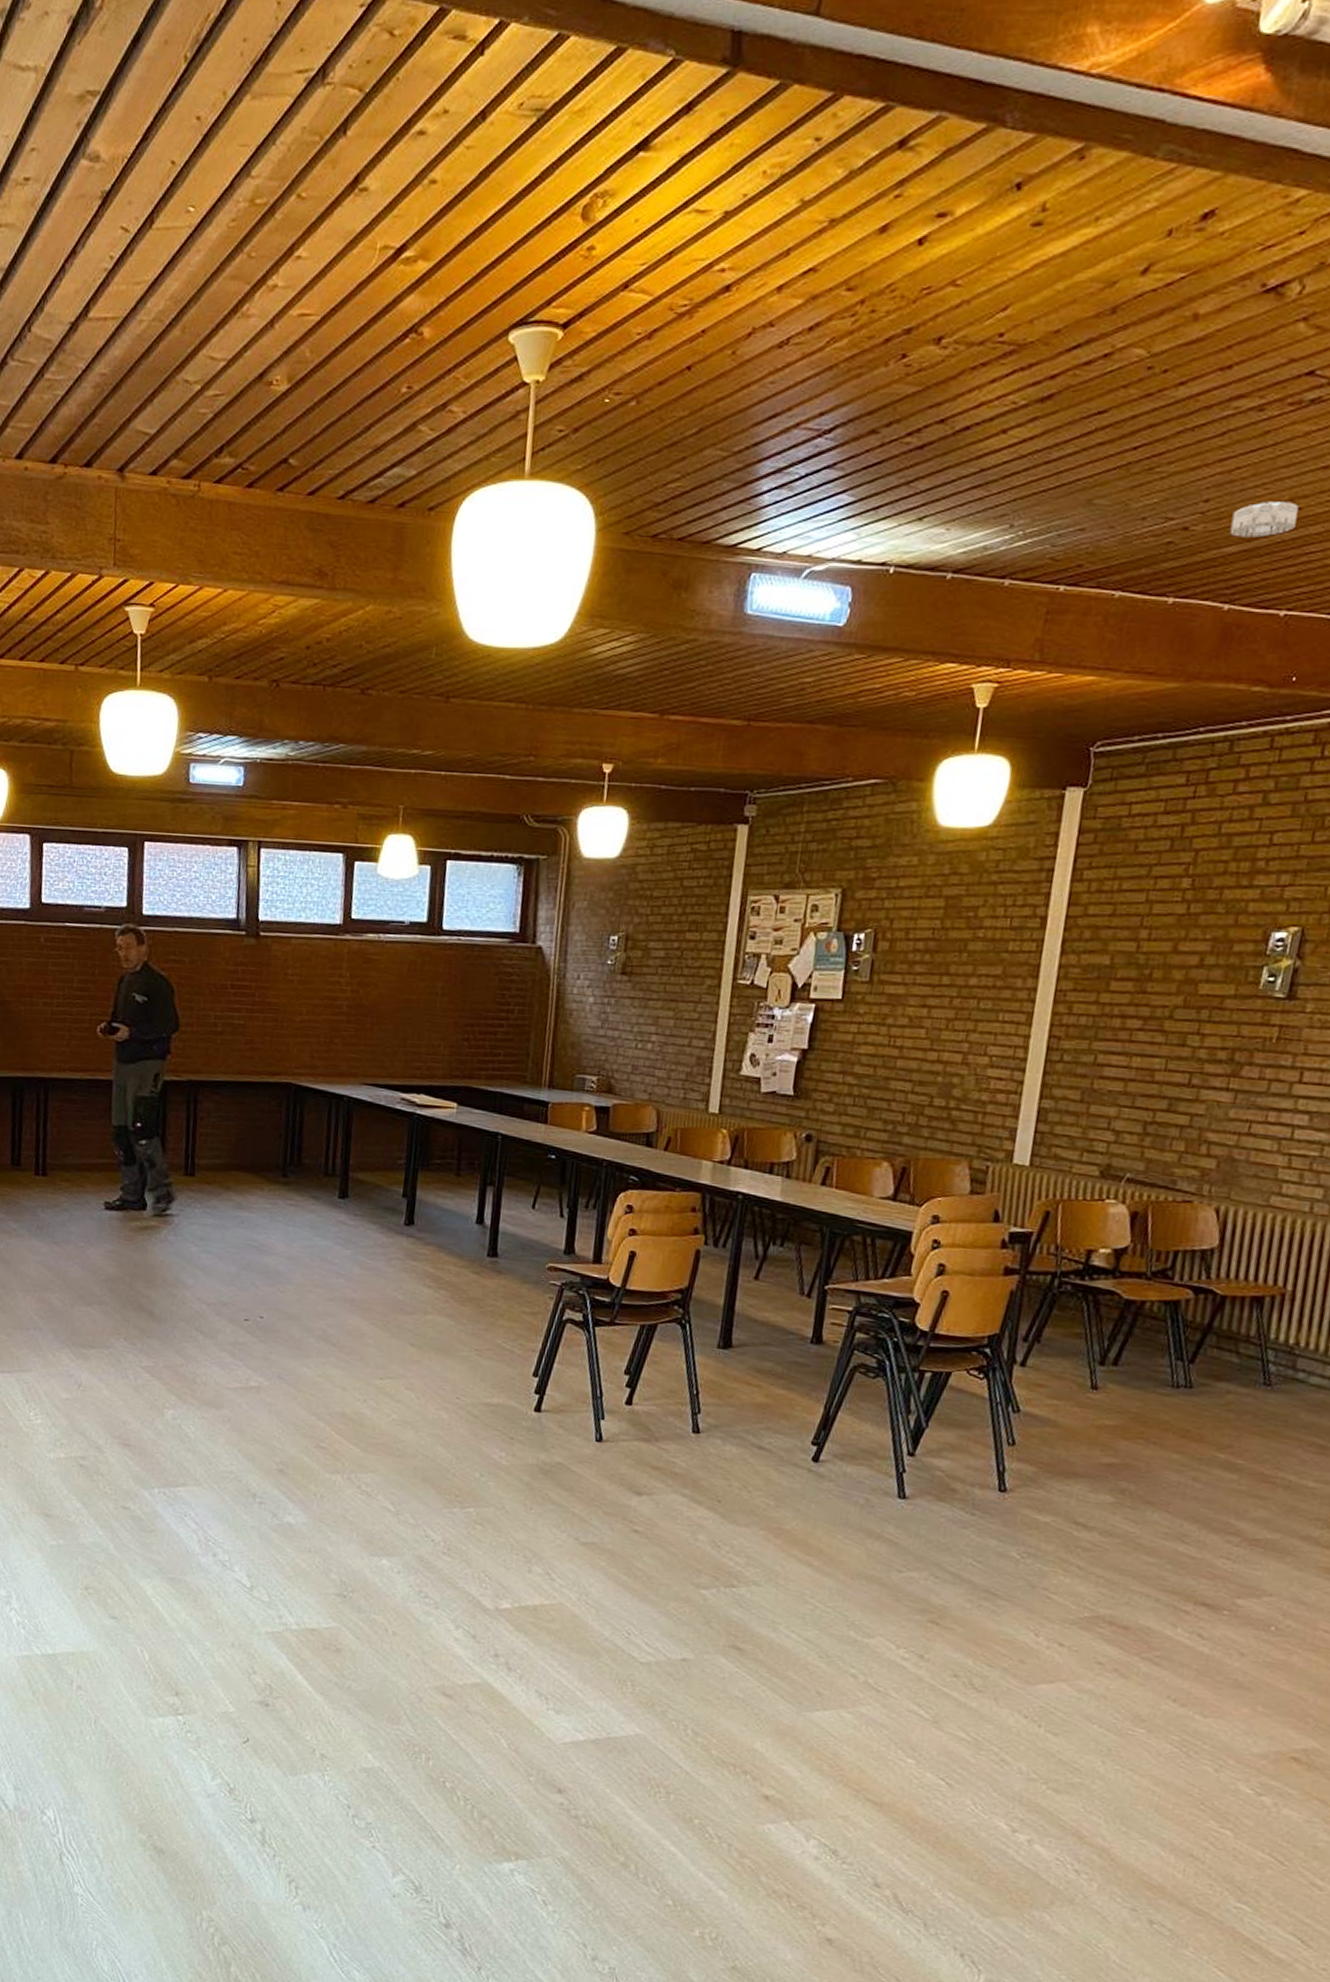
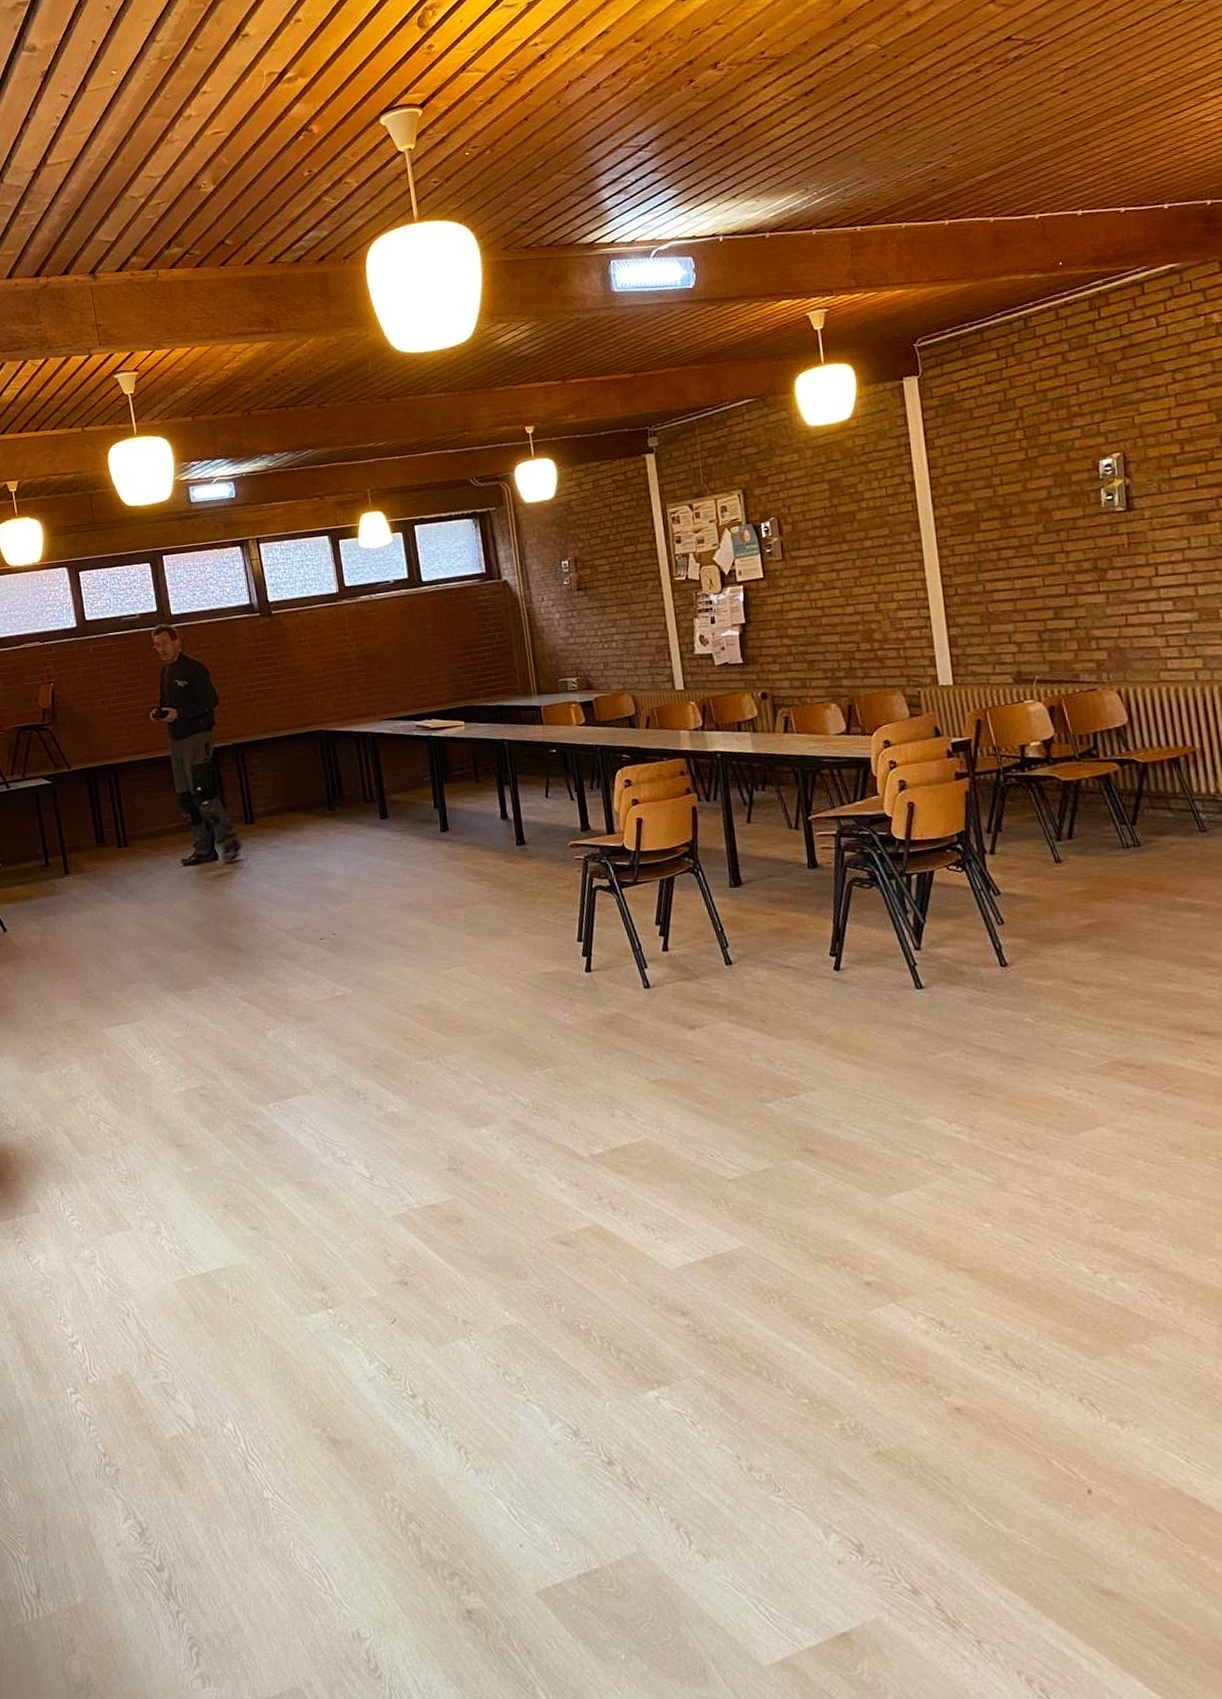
smoke detector: present [1230,501,1299,538] -> none [977,133,1028,167]

